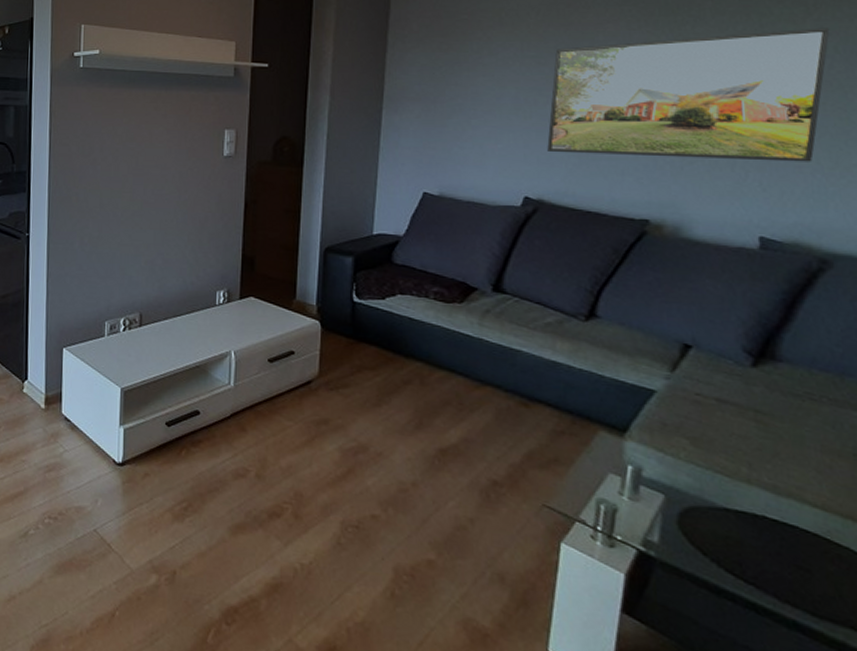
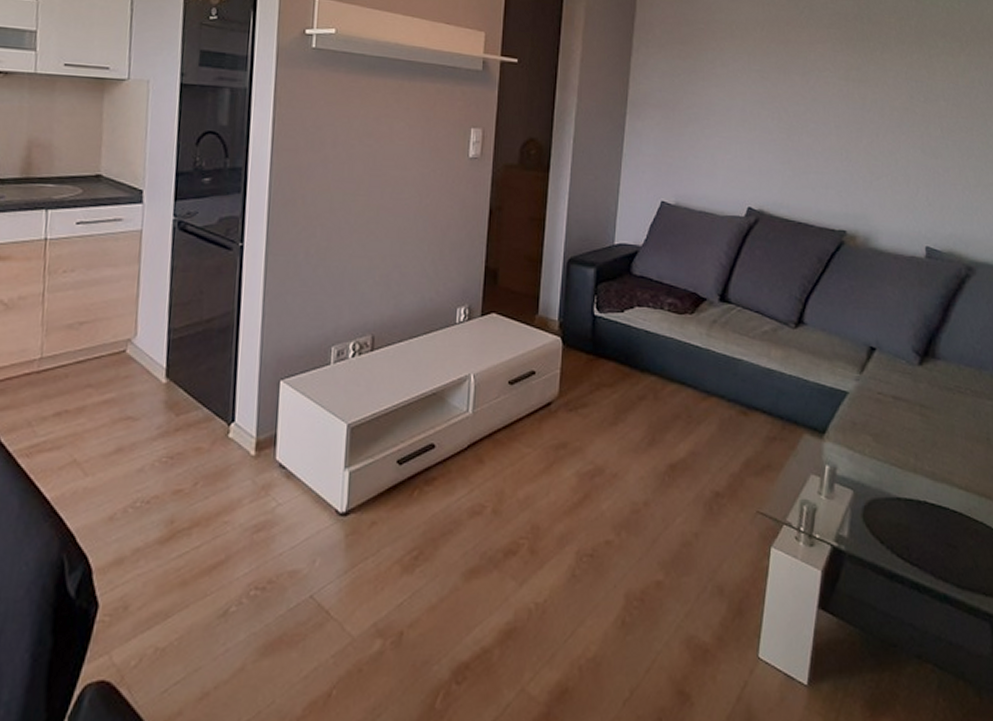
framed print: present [547,28,830,162] -> none [768,62,976,180]

